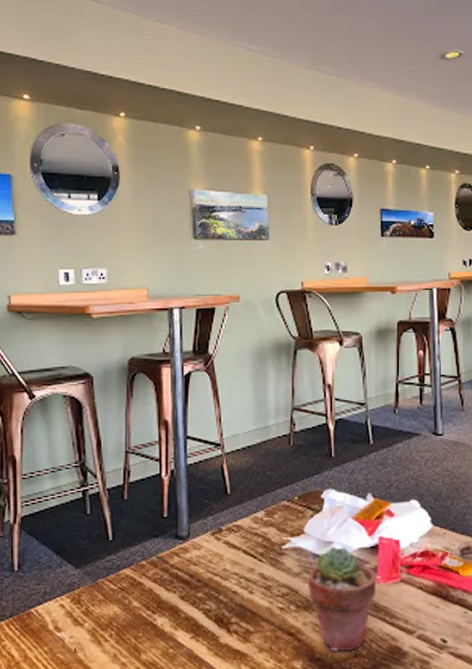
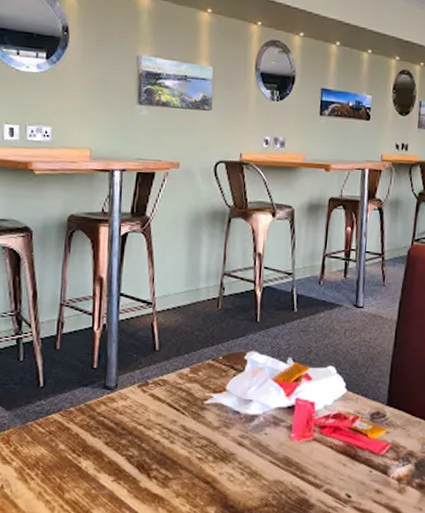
potted succulent: present [307,546,377,652] -> none [226,404,291,501]

